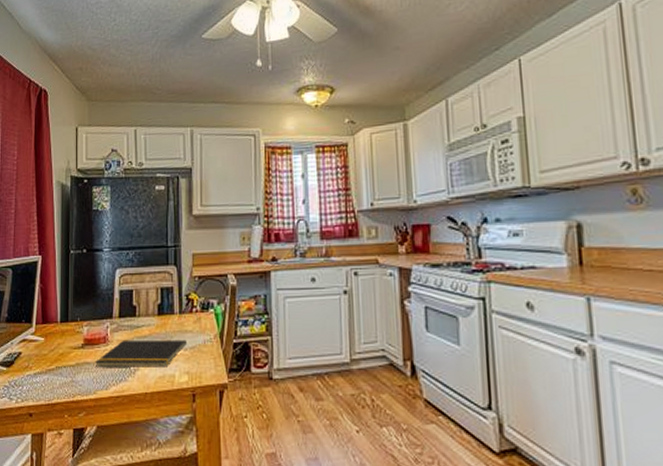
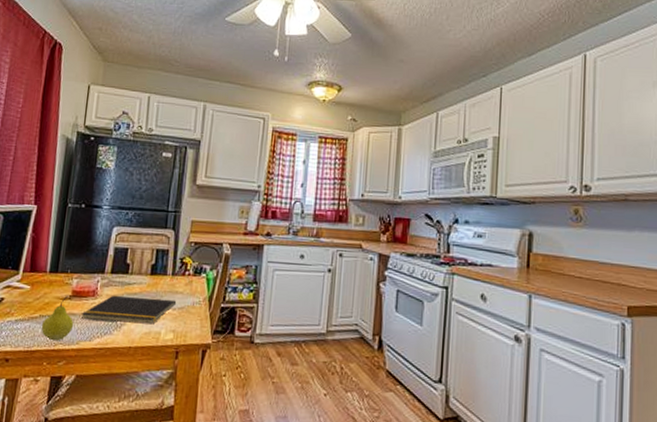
fruit: none [58,344,89,392] -> present [41,295,74,341]

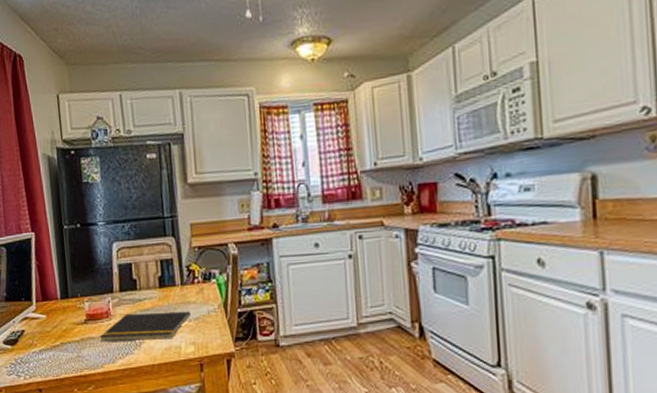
fruit: present [41,295,74,341] -> none [64,319,95,367]

